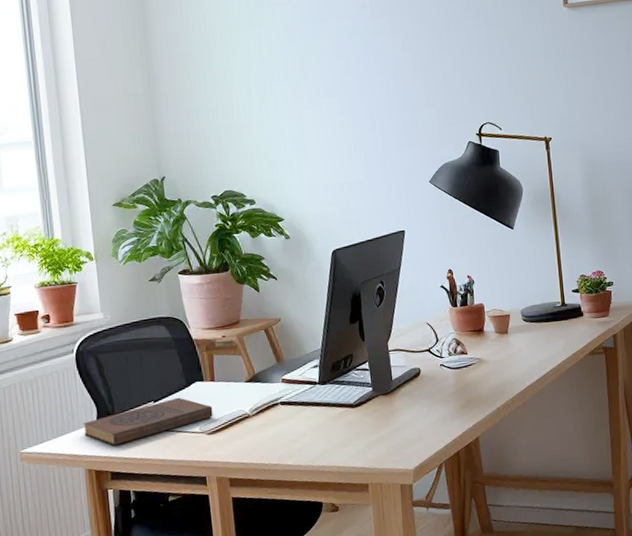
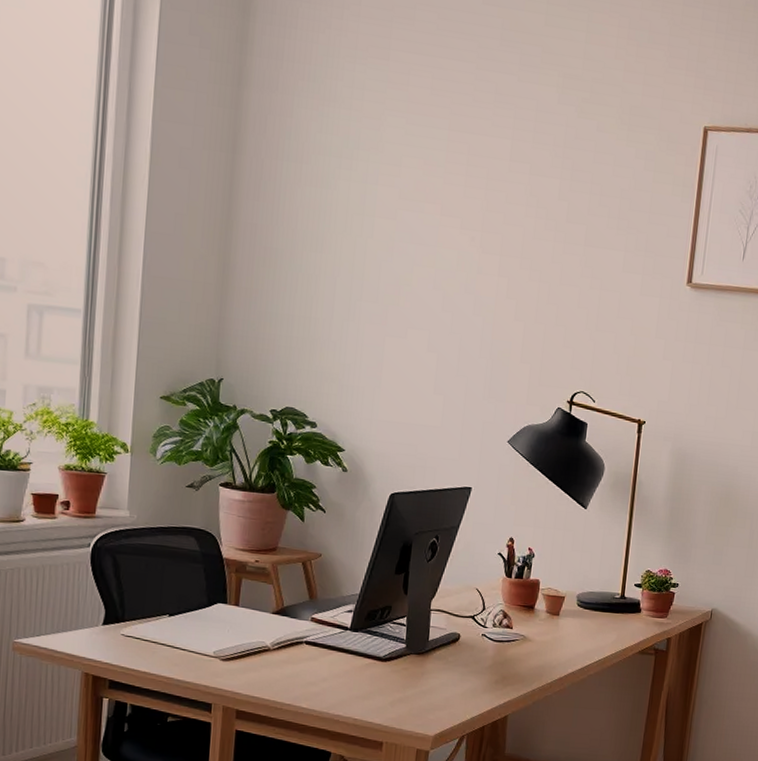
book: present [83,397,213,446] -> none [87,615,232,653]

